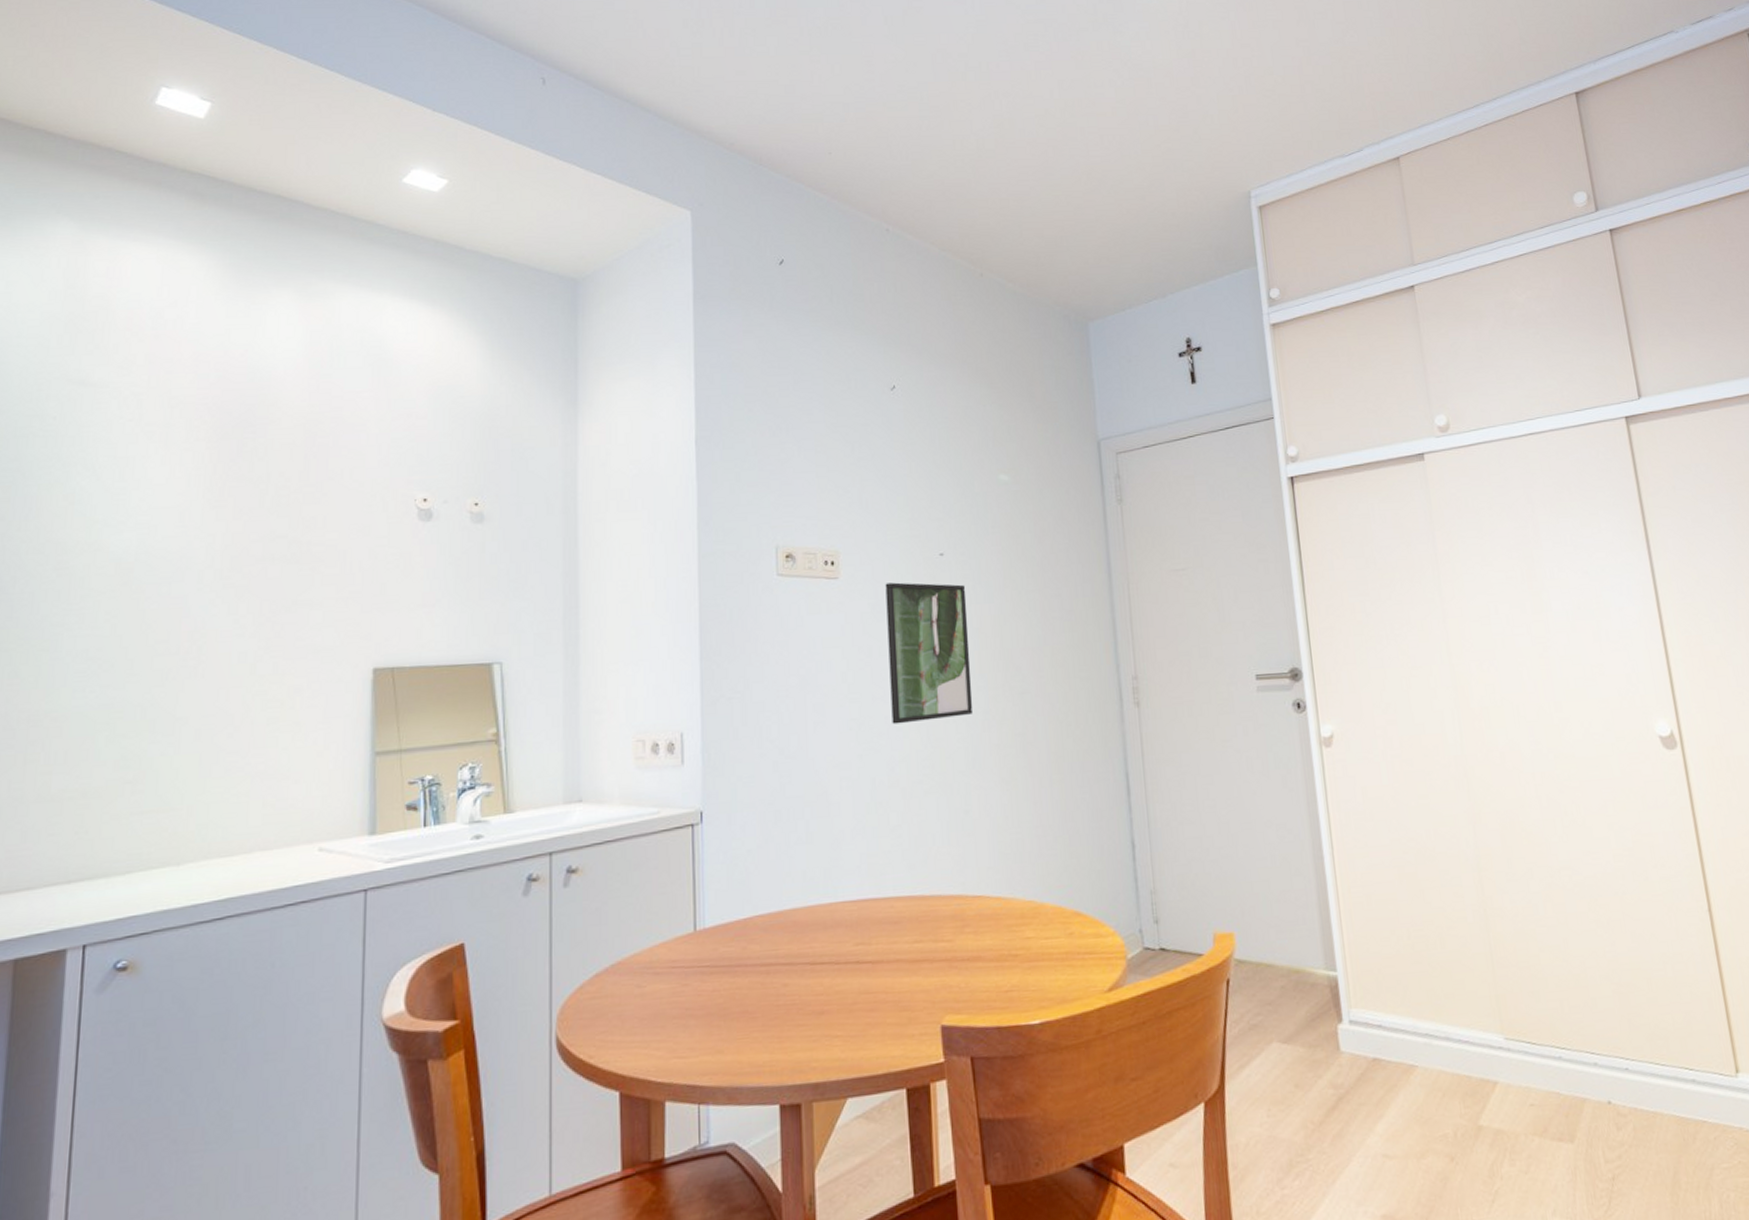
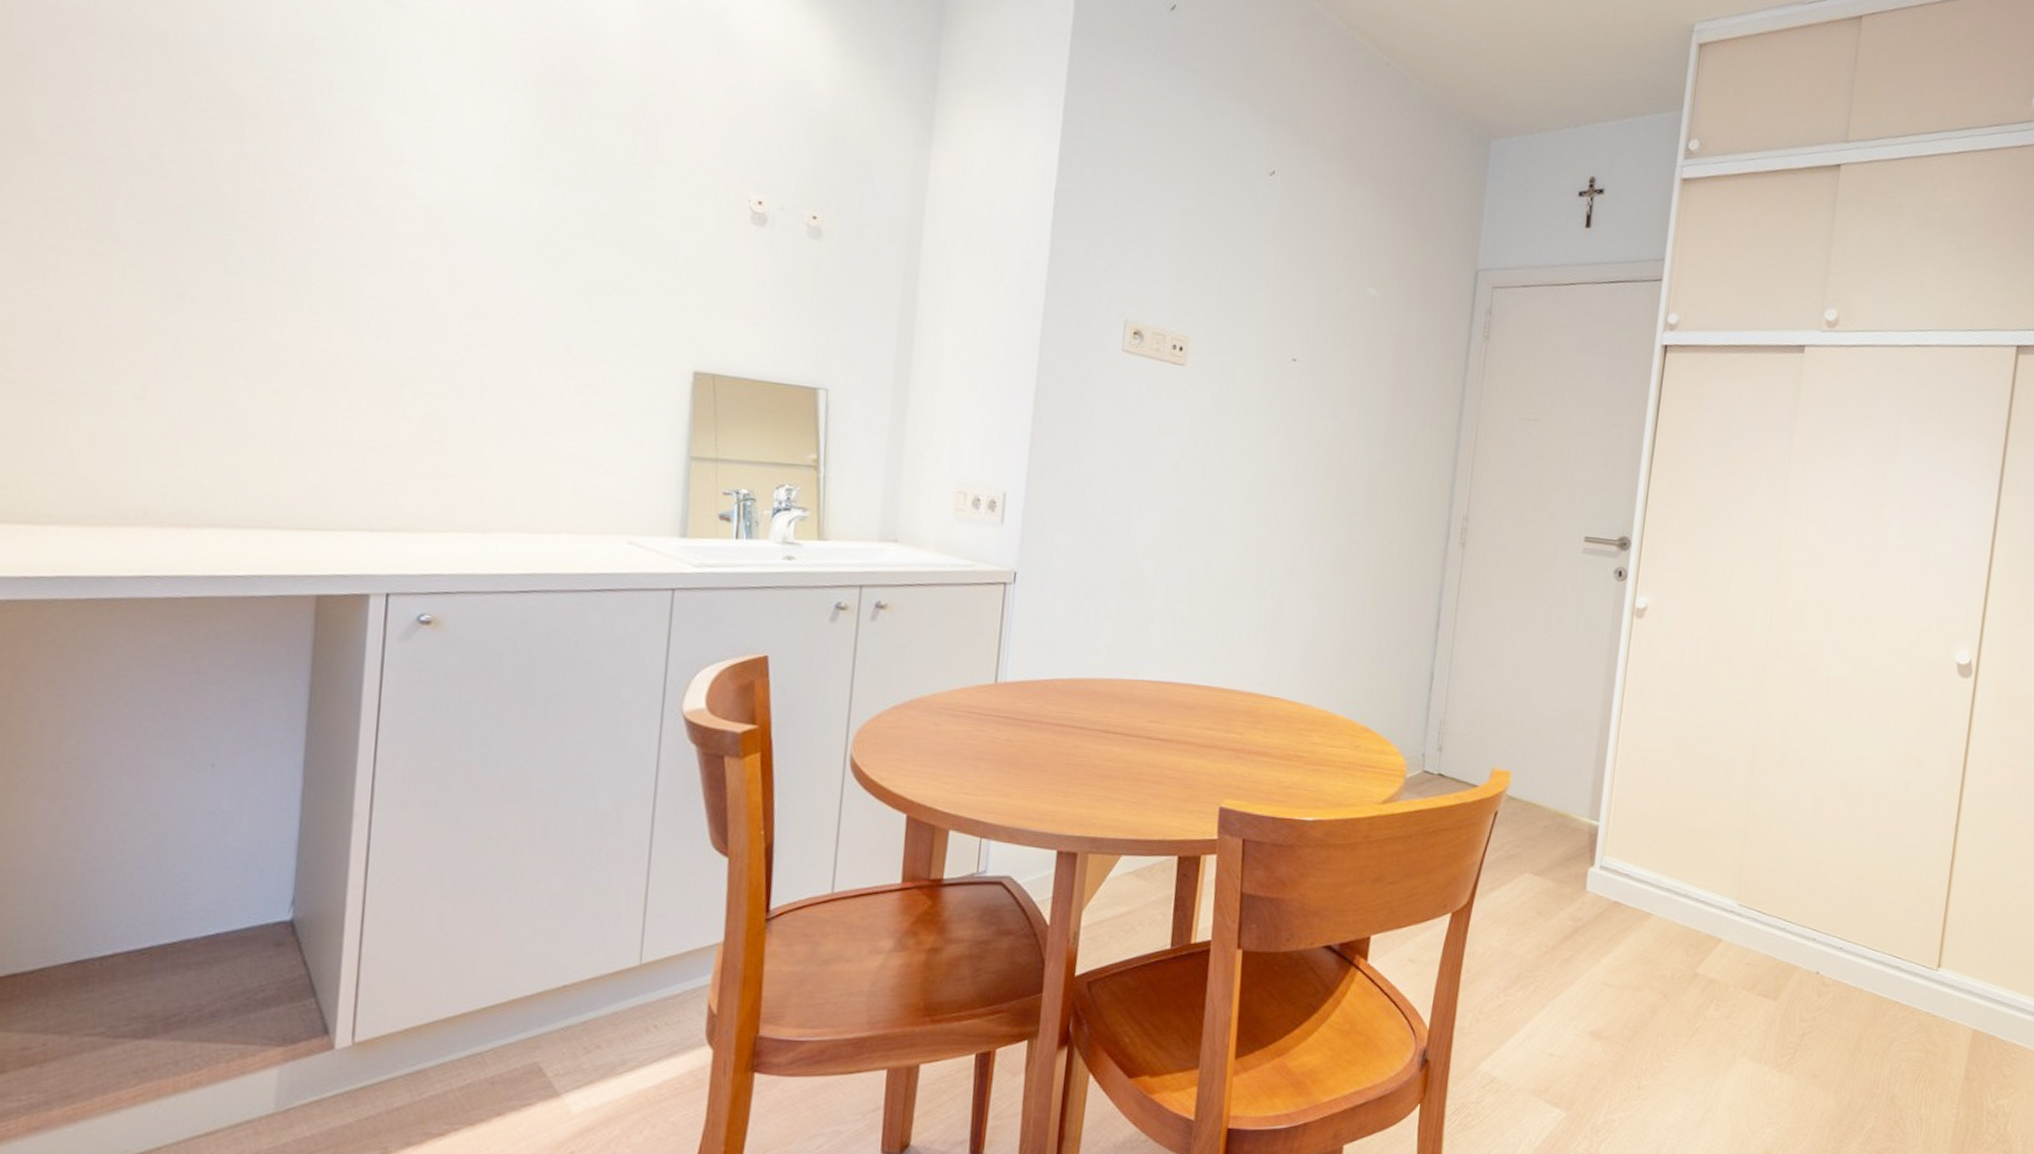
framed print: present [885,582,974,725] -> none [1217,379,1313,526]

